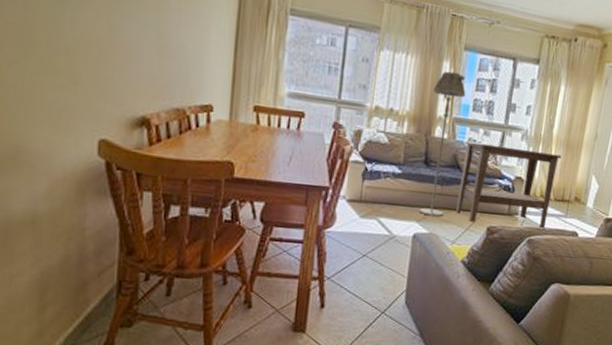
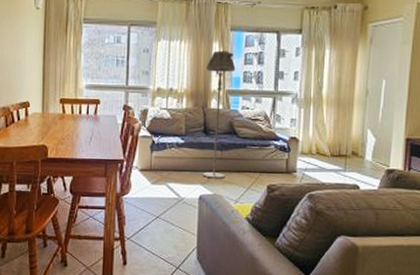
side table: present [456,141,562,228] -> none [237,109,334,183]

